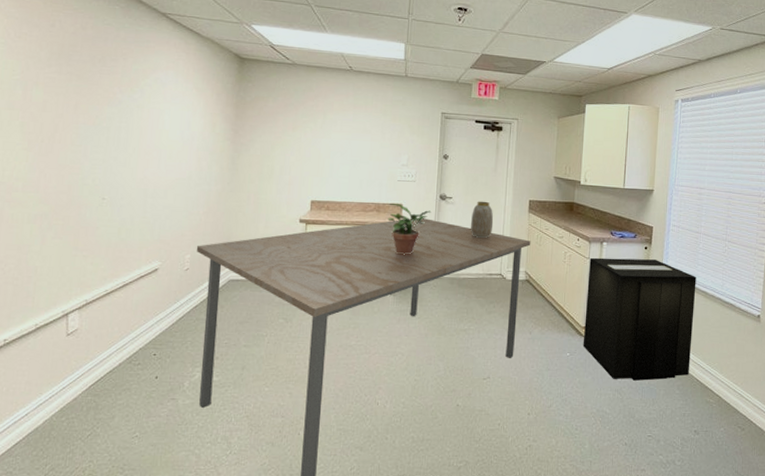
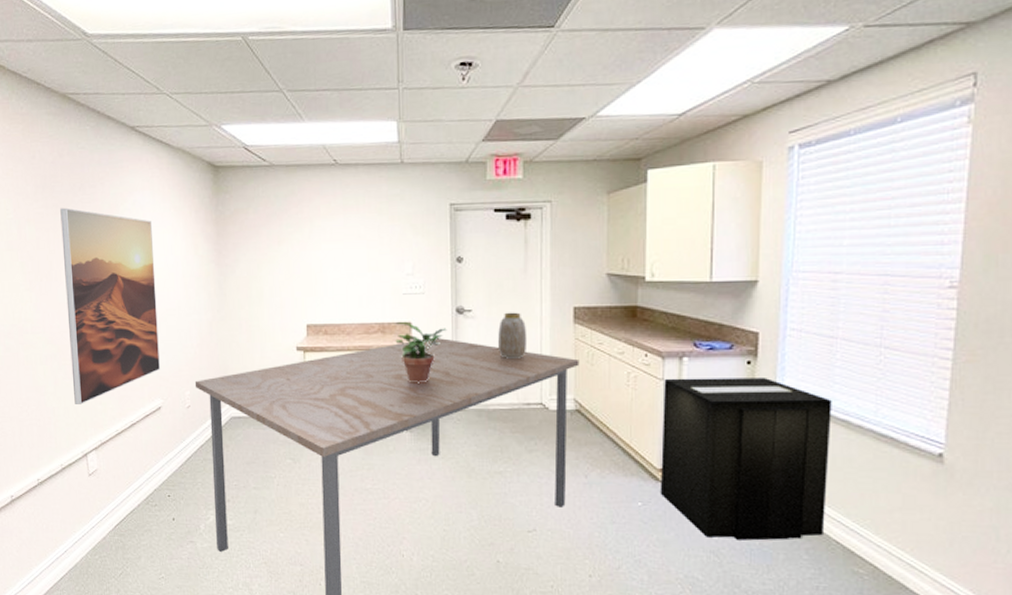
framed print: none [62,75,172,264] -> present [60,207,160,404]

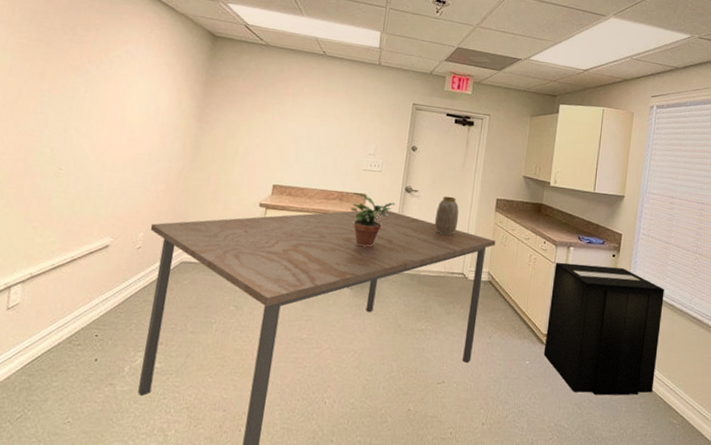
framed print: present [60,207,160,404] -> none [10,42,140,235]

